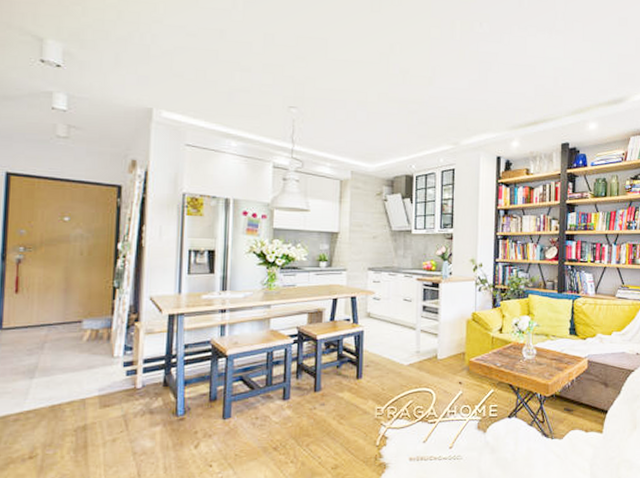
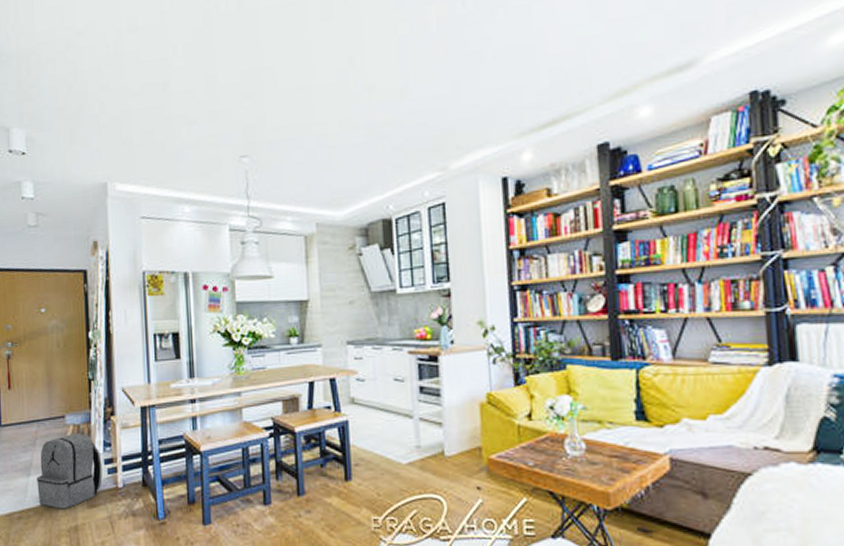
backpack: none [41,337,121,410] -> present [37,432,103,509]

